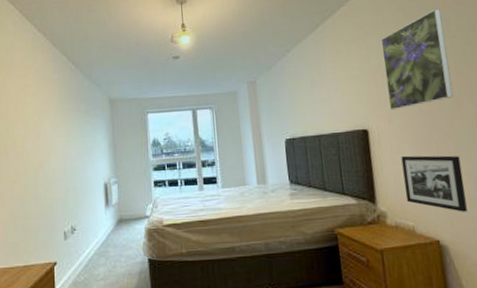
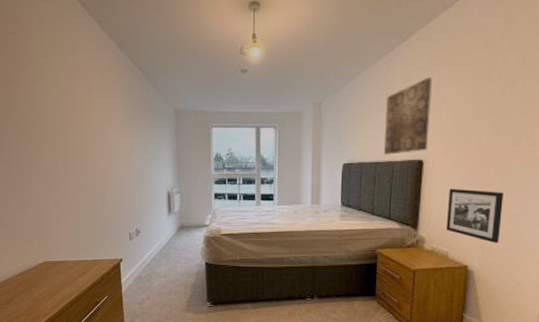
wall art: none [319,49,370,127] -> present [383,77,432,155]
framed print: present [380,8,453,110] -> none [448,39,522,143]

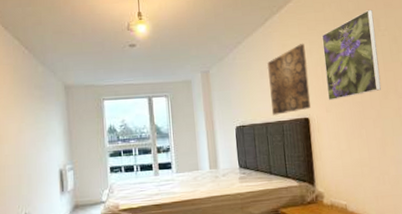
picture frame: present [445,188,504,243] -> none [337,141,390,192]
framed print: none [448,39,522,143] -> present [321,9,381,101]

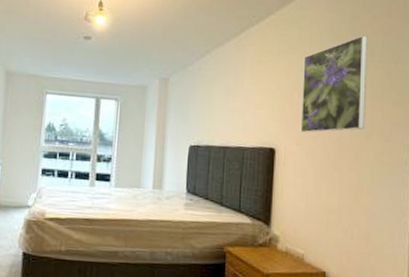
wall art: present [267,44,311,115] -> none [233,63,283,140]

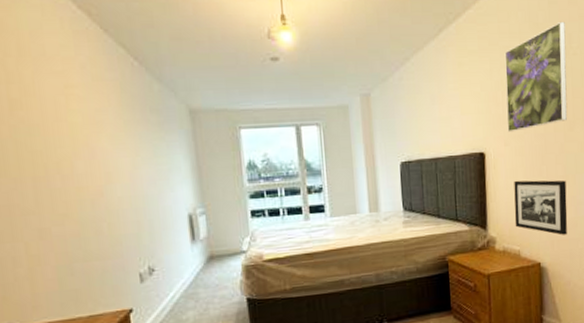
picture frame: none [300,181,360,247] -> present [514,180,568,235]

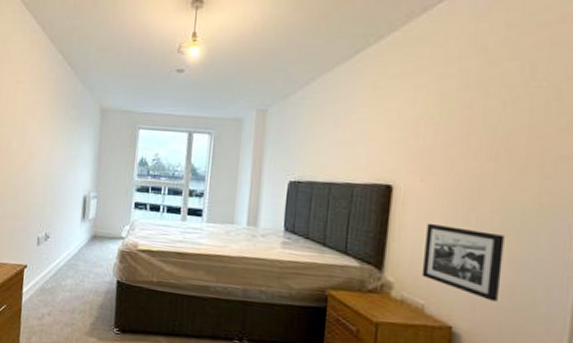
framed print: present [504,21,568,132] -> none [426,47,528,168]

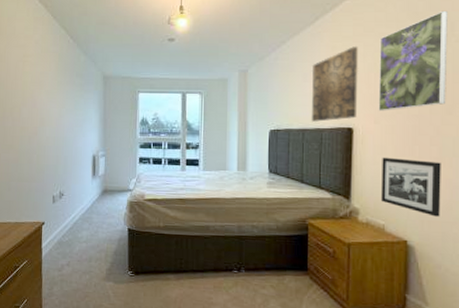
wall art: none [340,87,406,175] -> present [311,46,359,122]
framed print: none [426,47,528,168] -> present [378,10,448,111]

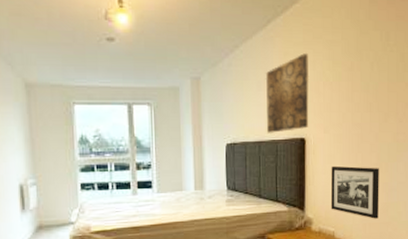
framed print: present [378,10,448,111] -> none [327,19,384,121]

